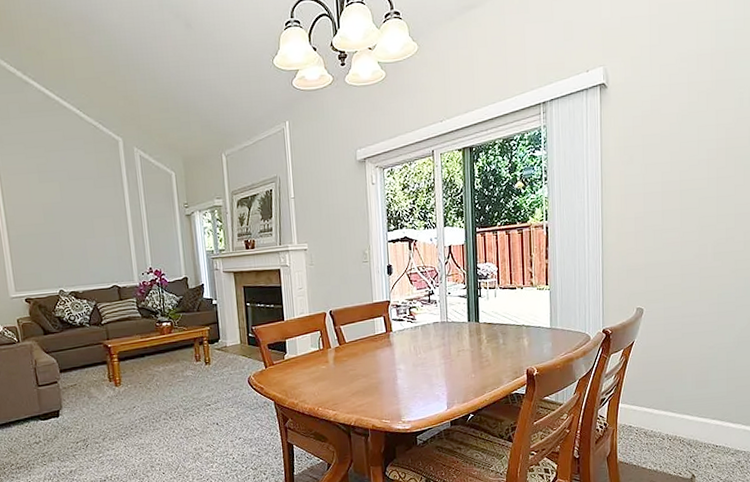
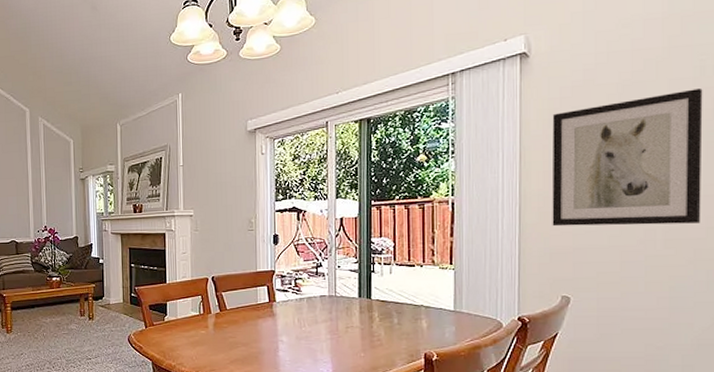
wall art: none [627,118,741,246] -> present [552,88,703,227]

